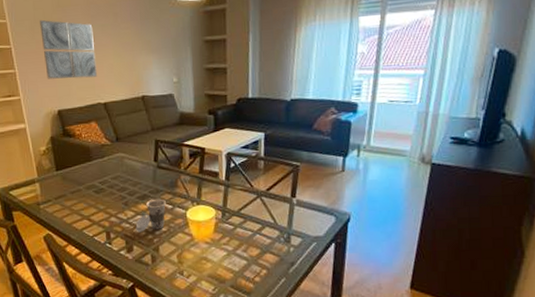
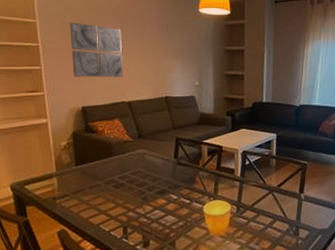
cup: present [135,198,166,233] -> none [153,194,184,227]

